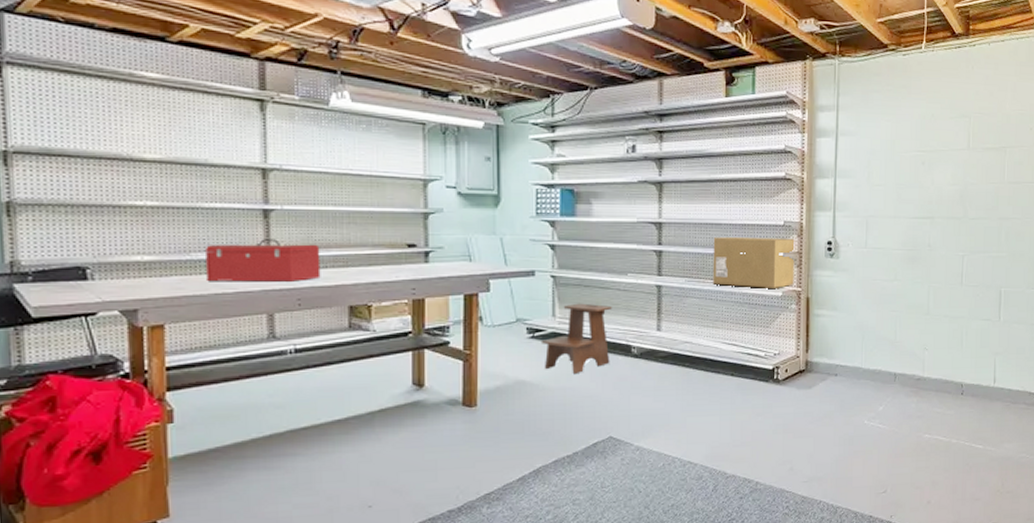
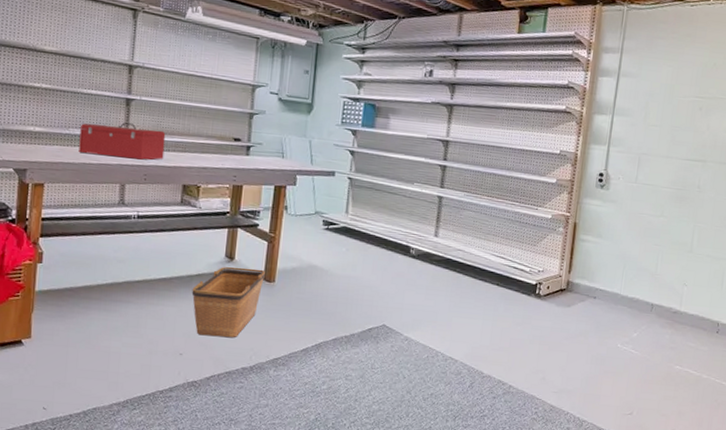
bicycle basket: none [375,393,464,481] -> present [191,266,265,338]
step stool: present [540,303,612,375] -> none [333,204,397,266]
box: present [712,237,795,288] -> none [488,159,569,212]

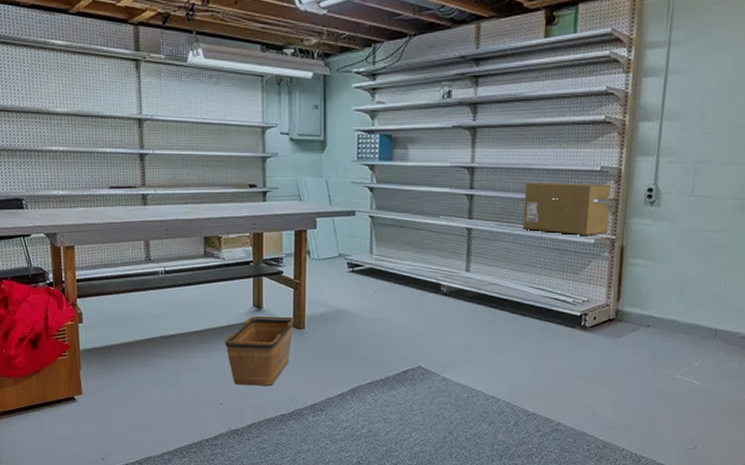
toolbox: present [79,122,166,160] -> none [100,178,183,215]
box: none [488,159,569,212] -> present [522,182,612,235]

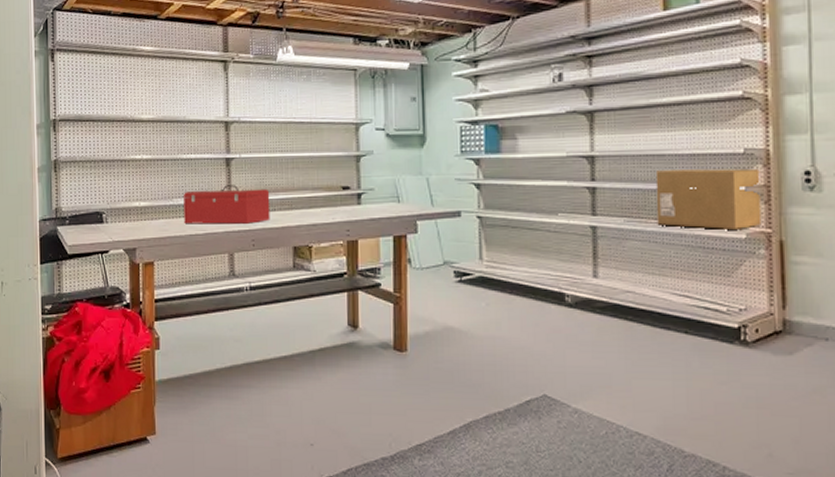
toolbox: none [100,178,183,215] -> present [184,185,270,224]
bicycle basket: present [225,316,294,386] -> none [316,336,395,422]

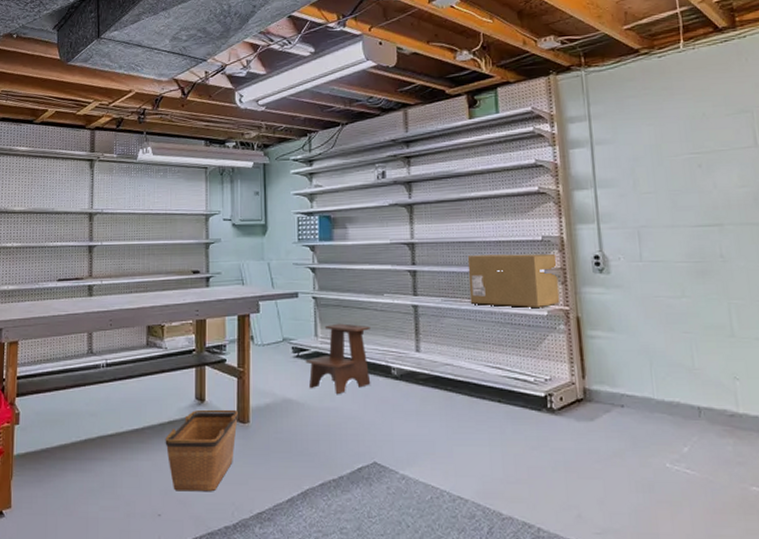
toolbox: present [184,185,270,224] -> none [48,270,127,306]
bicycle basket: none [316,336,395,422] -> present [165,409,238,492]
step stool: none [468,245,542,323] -> present [305,323,371,395]

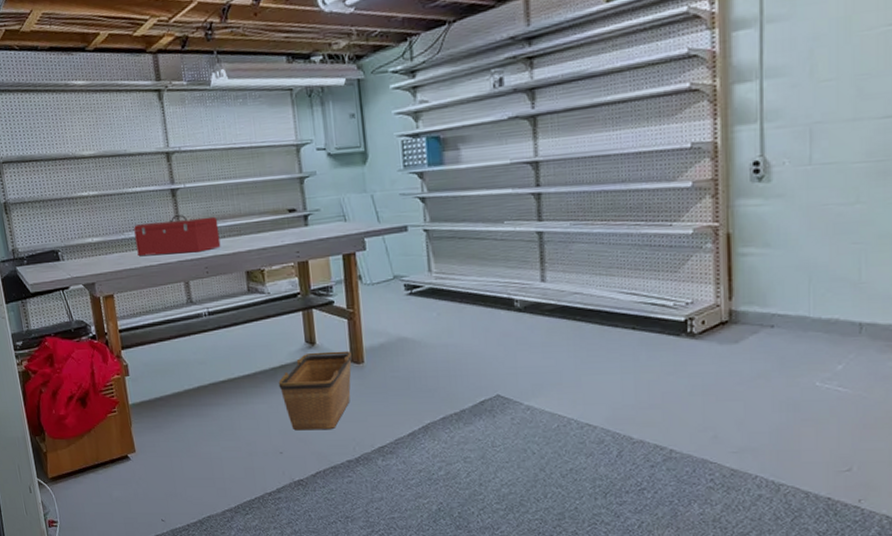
toolbox: none [48,270,127,306] -> present [134,215,221,257]
step stool: present [305,323,371,395] -> none [419,256,492,331]
box: present [467,253,561,307] -> none [601,162,709,227]

